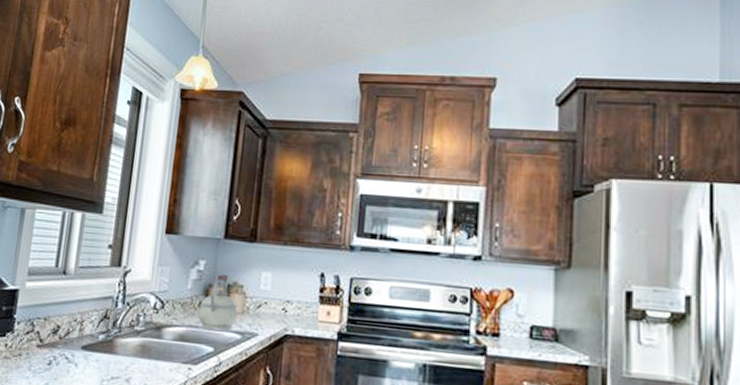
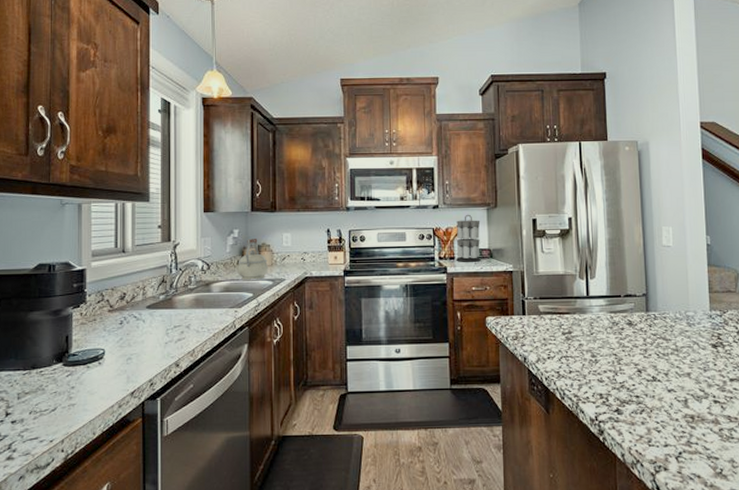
spice rack: none [502,273,544,345] -> present [456,214,481,262]

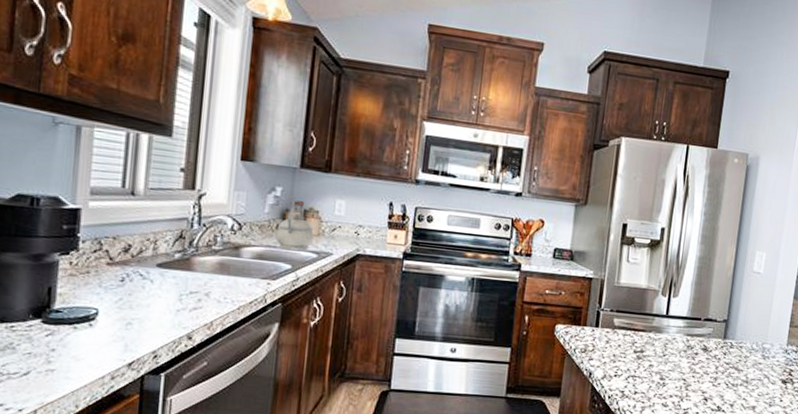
spice rack: present [456,214,481,262] -> none [533,208,566,263]

